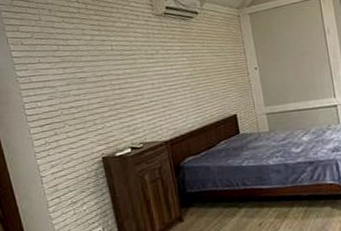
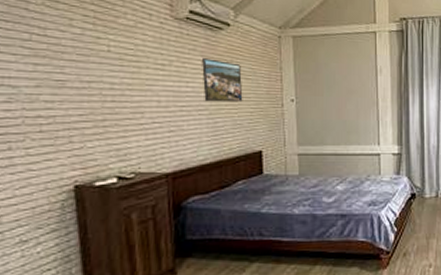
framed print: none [180,43,216,79] -> present [202,58,243,103]

